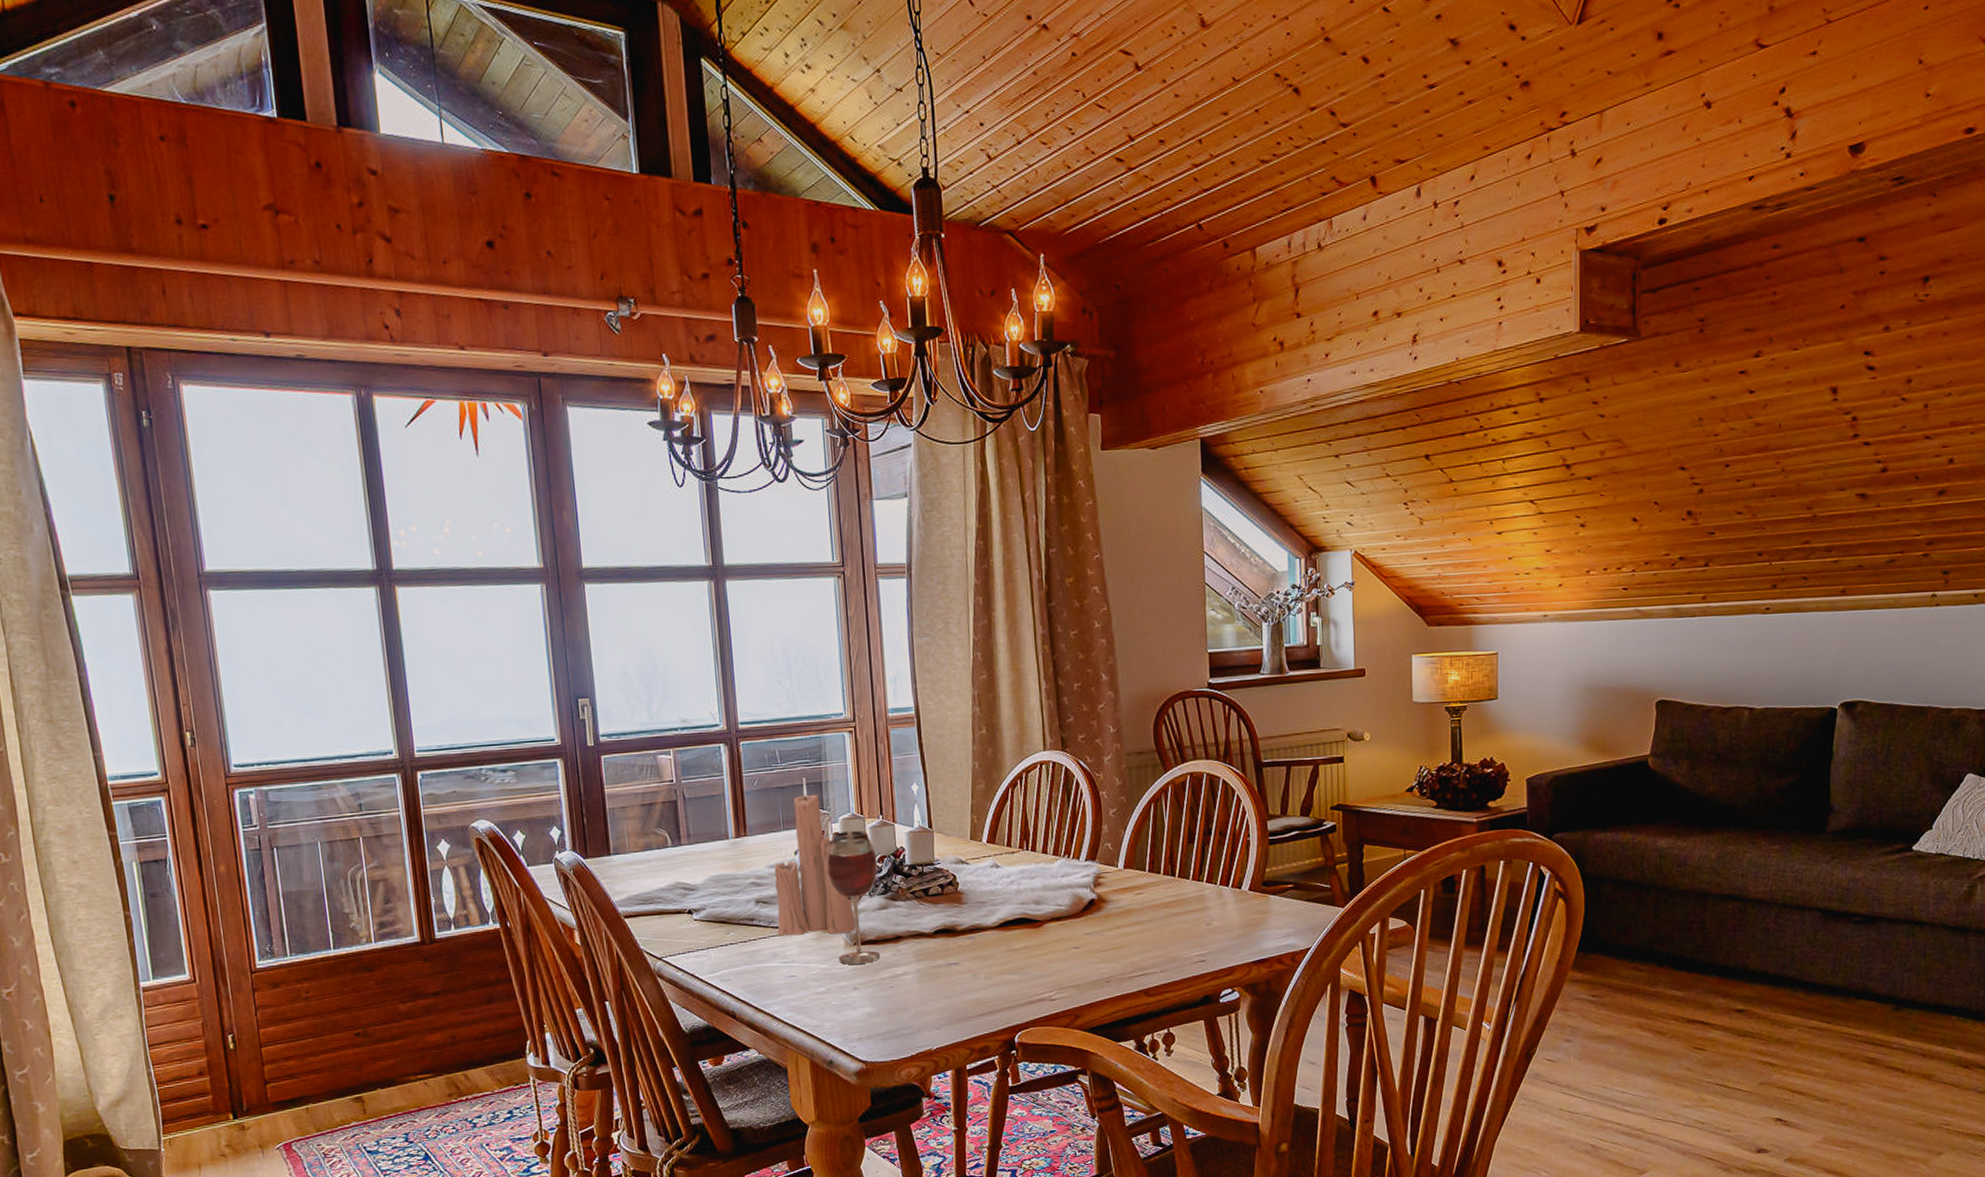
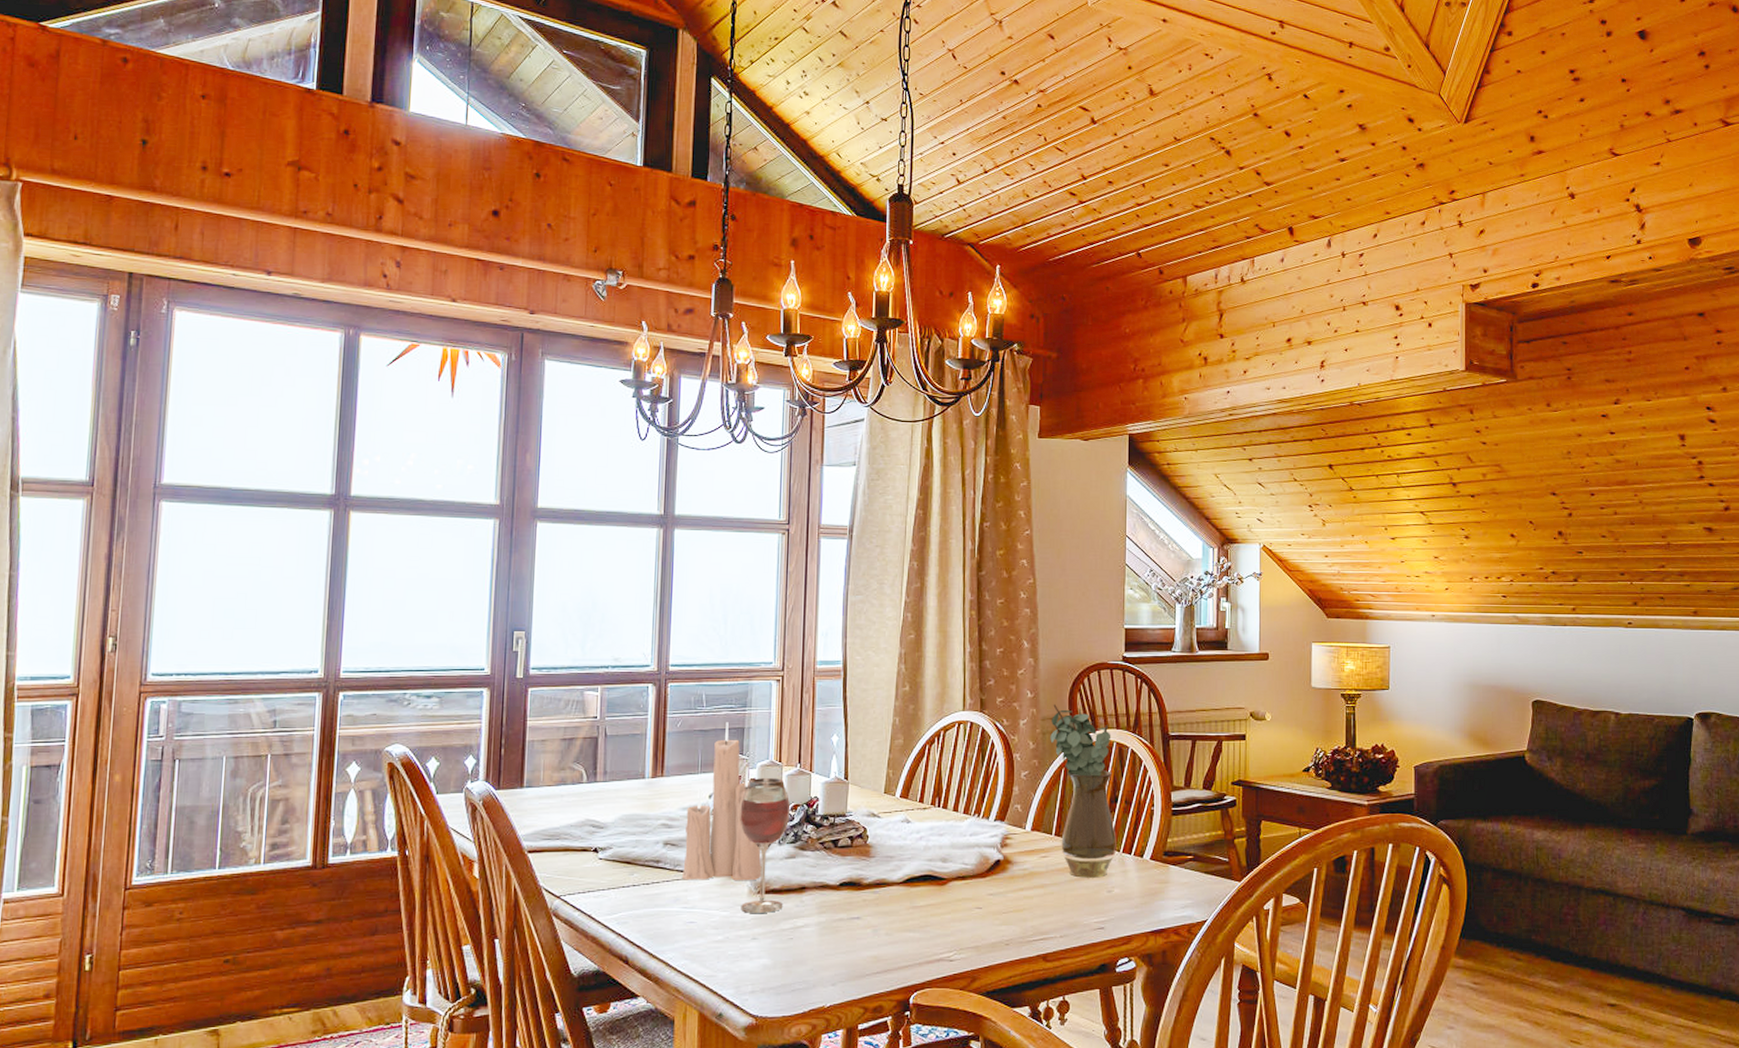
vase: none [1137,738,1213,913] -> present [1050,704,1116,878]

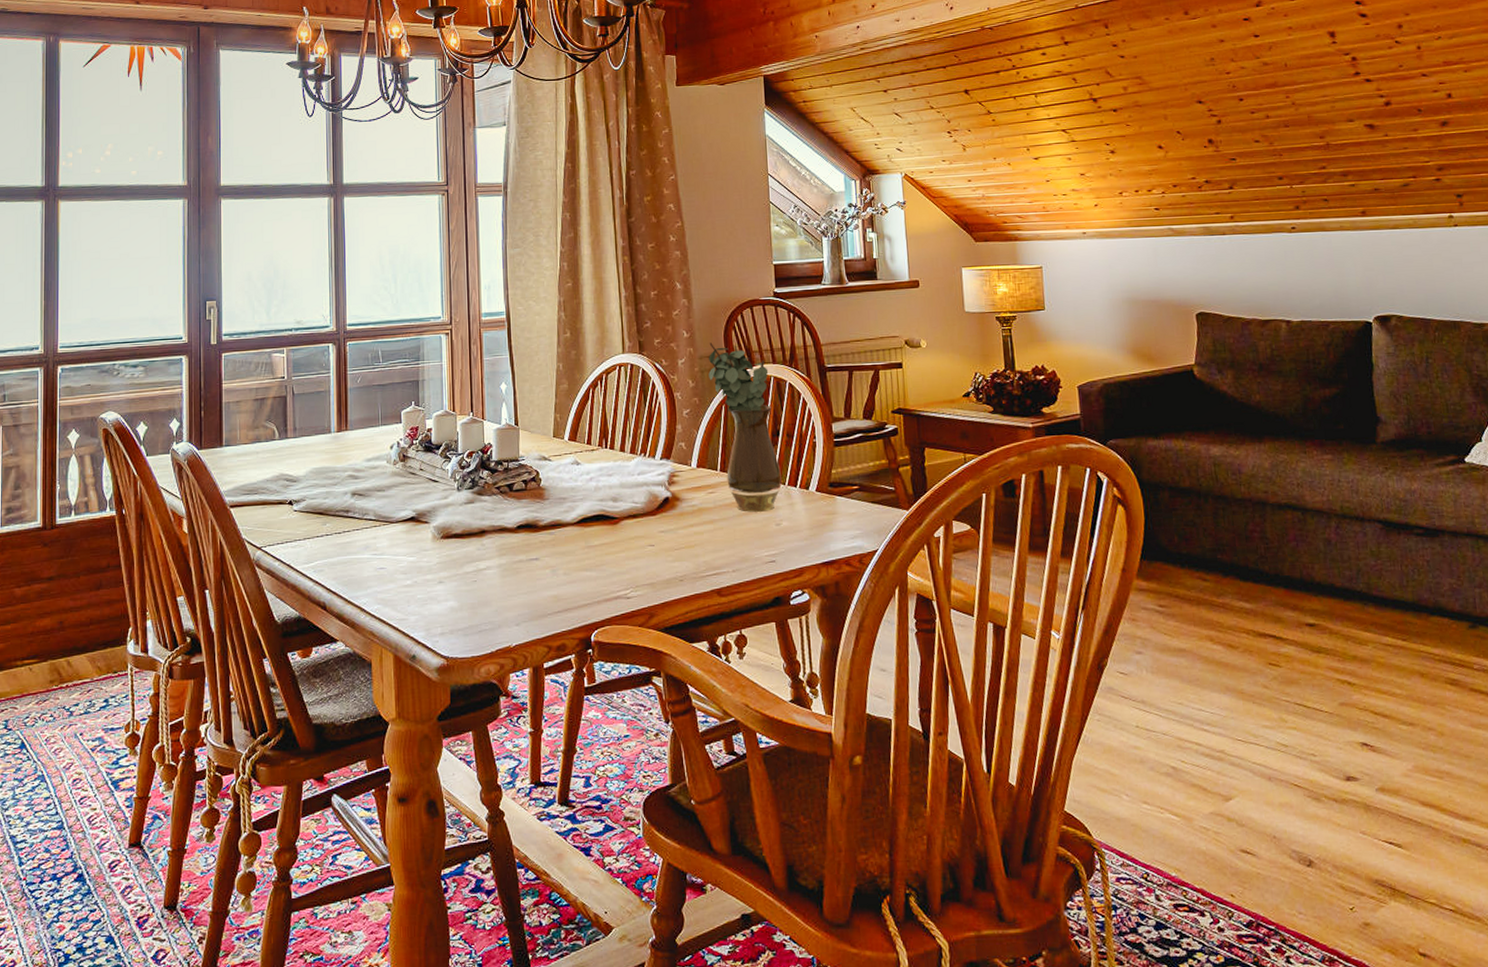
candle: present [681,722,762,881] -> none [370,376,444,528]
wineglass: present [740,778,791,913] -> none [420,427,467,558]

